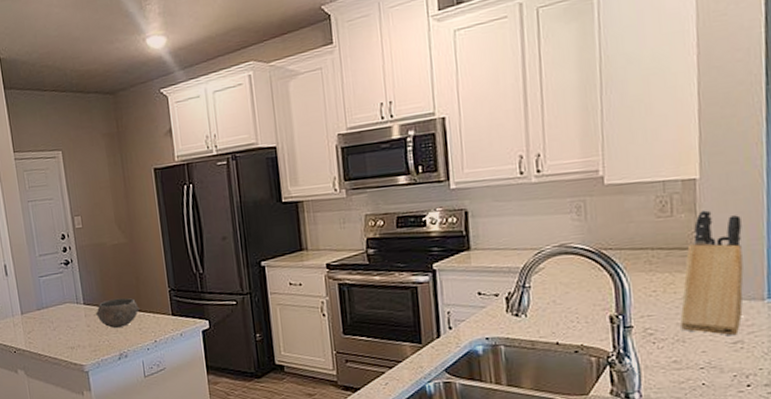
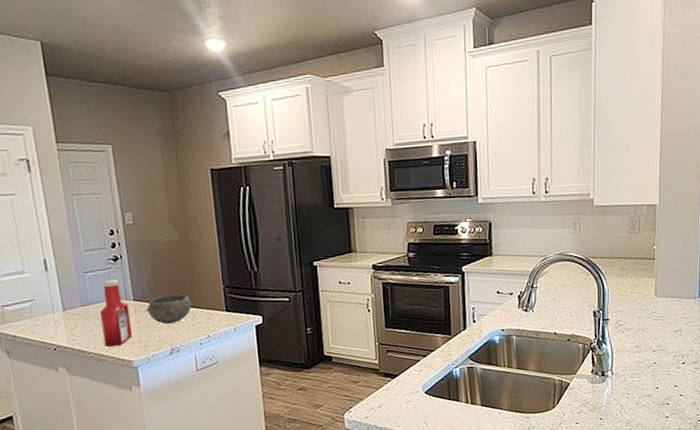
ketchup bottle: none [53,283,83,350] -> present [100,279,132,347]
knife block: present [680,210,744,336] -> none [641,229,684,326]

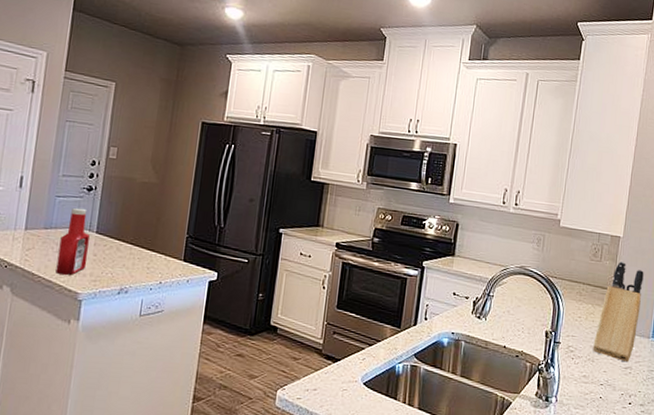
bowl: present [147,294,193,324] -> none [106,233,153,263]
knife block: none [641,229,684,326] -> present [593,262,644,363]

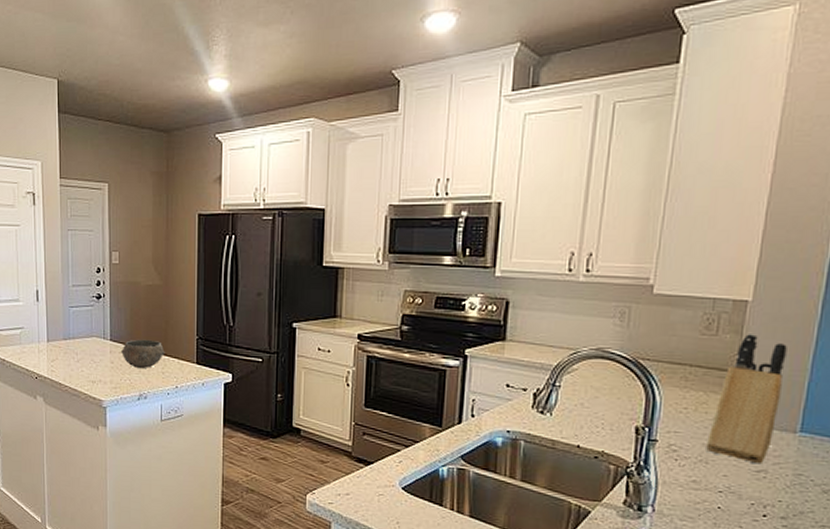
ketchup bottle: present [55,207,90,275] -> none [79,316,105,383]
bowl: none [106,233,153,263] -> present [121,339,165,368]

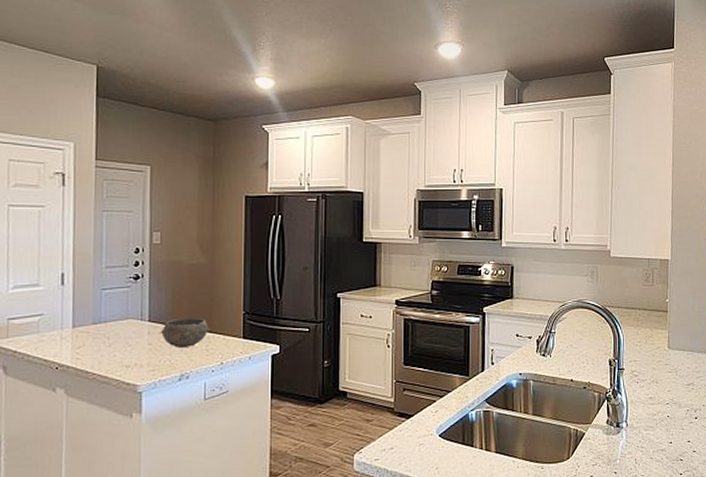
knife block: present [706,334,787,465] -> none [655,283,695,380]

